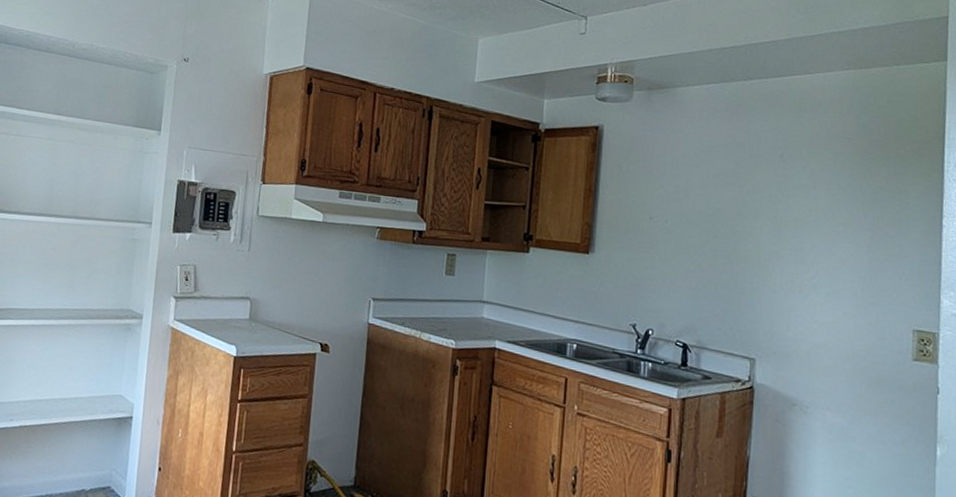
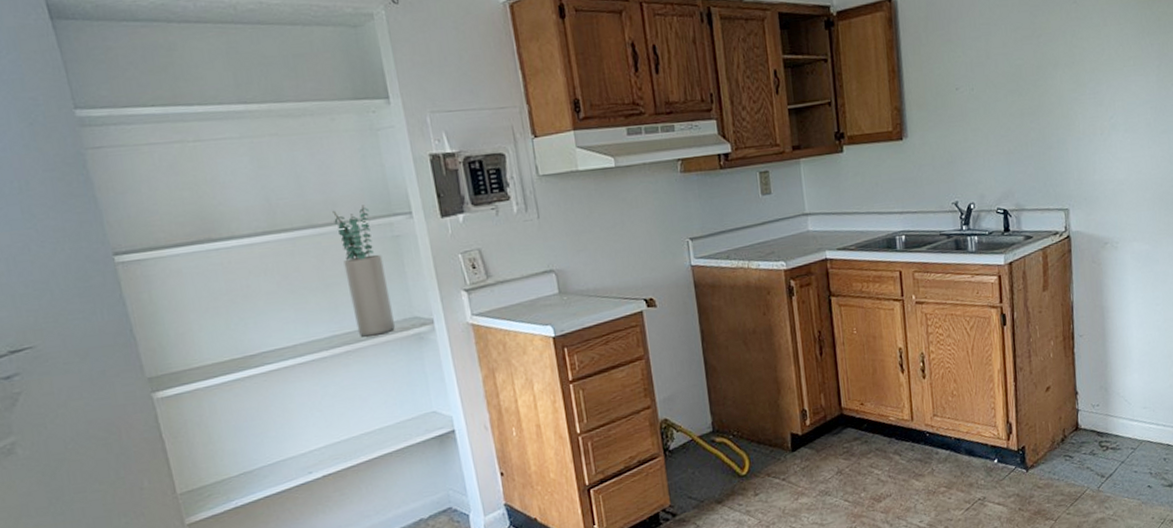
vase: none [83,209,121,318] -> present [332,205,396,337]

